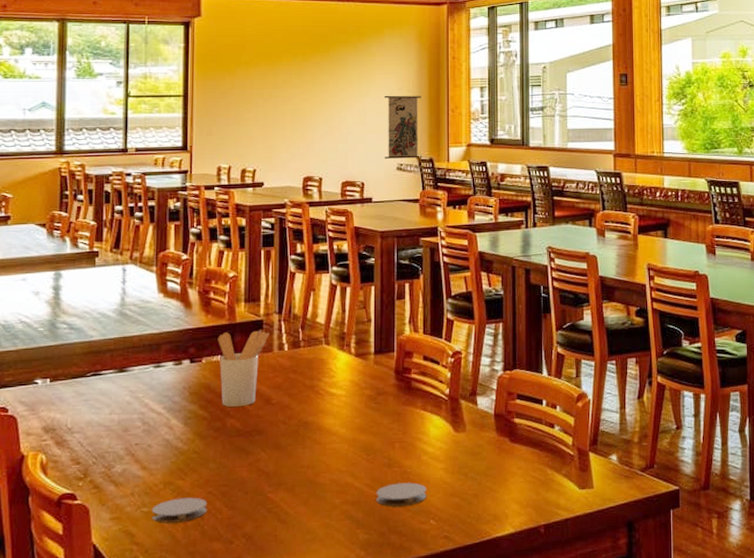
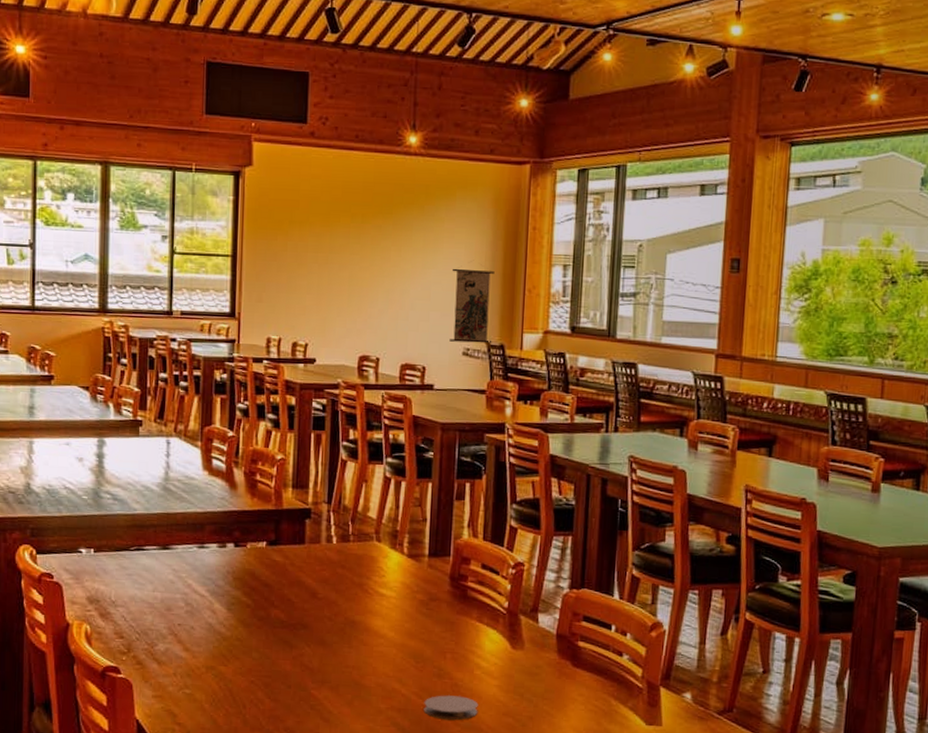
coaster: present [152,497,208,523] -> none [194,683,250,708]
utensil holder: present [218,331,270,407] -> none [263,518,318,597]

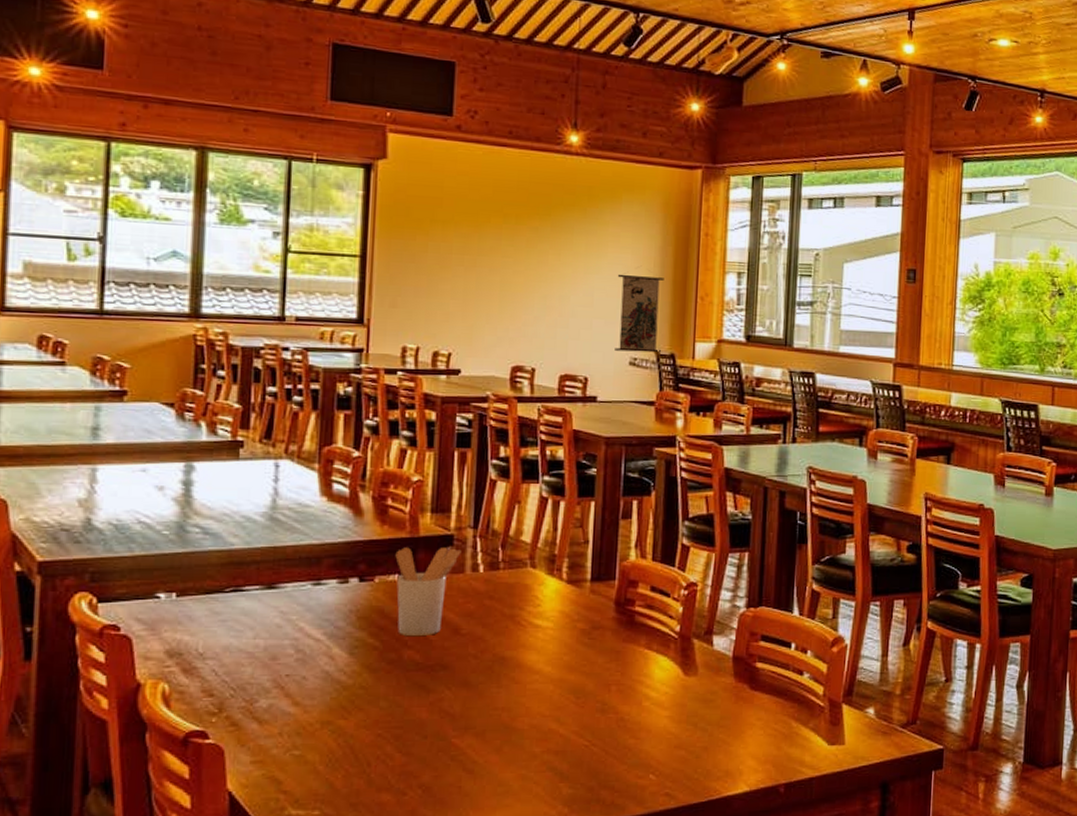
utensil holder: none [263,518,318,597] -> present [395,547,462,635]
coaster: present [424,695,479,720] -> none [585,731,647,758]

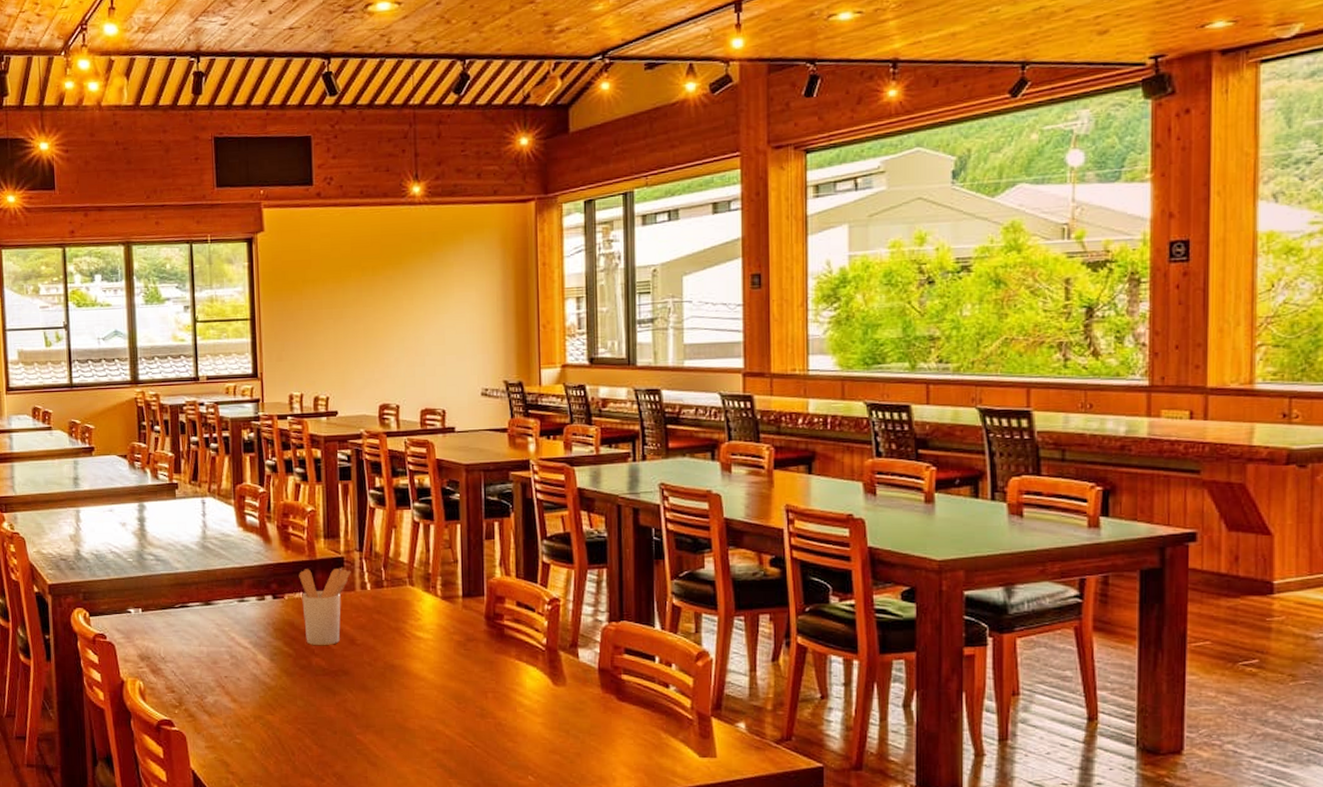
wall scroll: present [614,265,664,353] -> none [465,301,510,383]

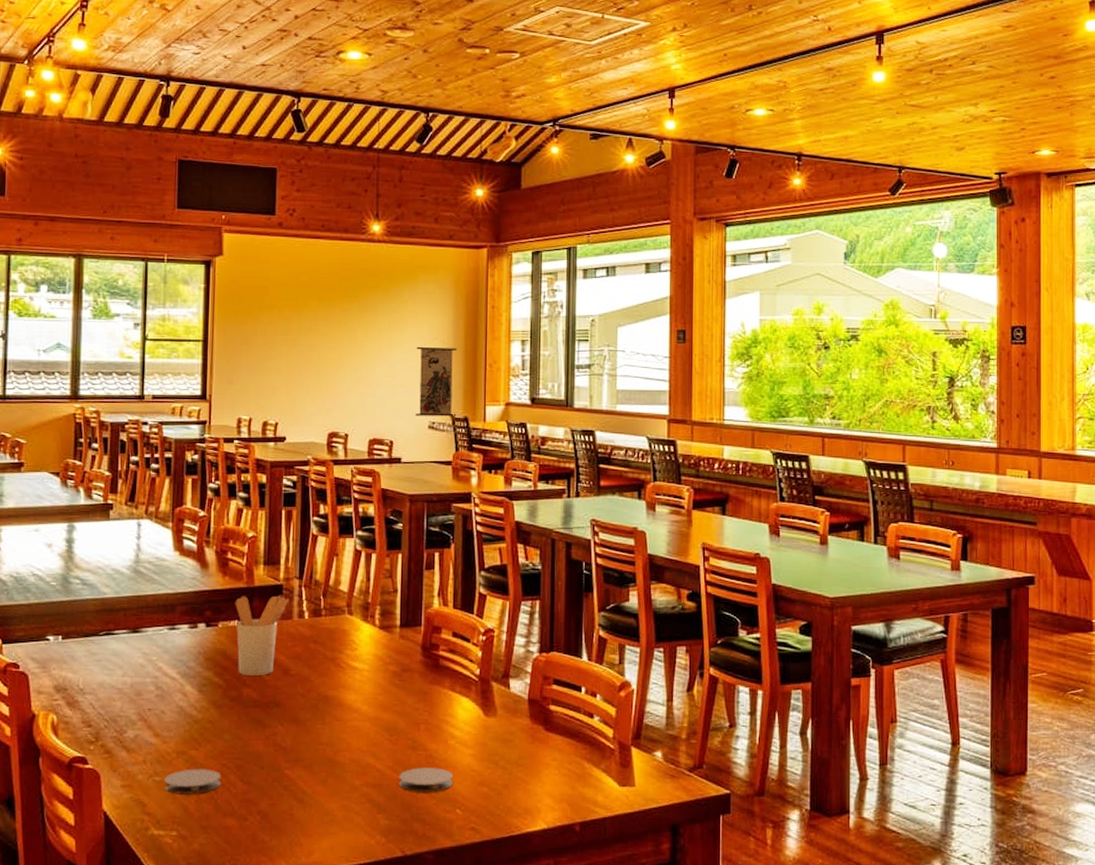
coaster: none [244,732,298,756] -> present [164,769,222,794]
wall scroll: none [465,301,510,383] -> present [415,338,457,417]
coaster: none [469,735,524,759] -> present [399,767,453,792]

